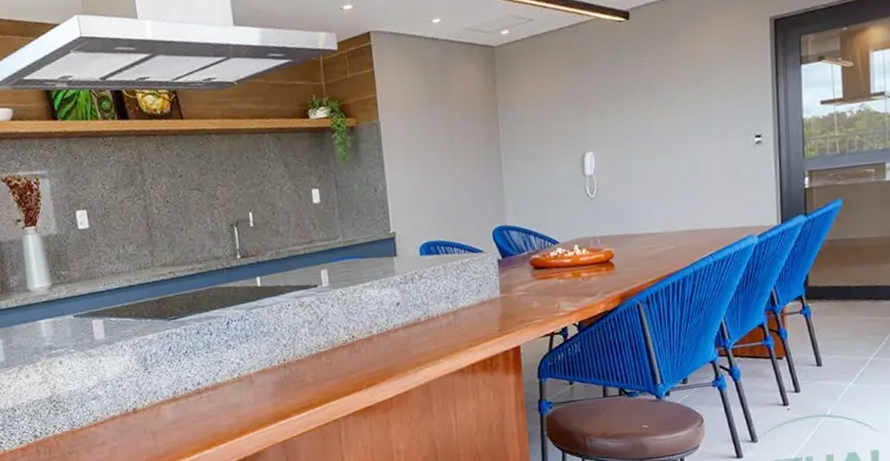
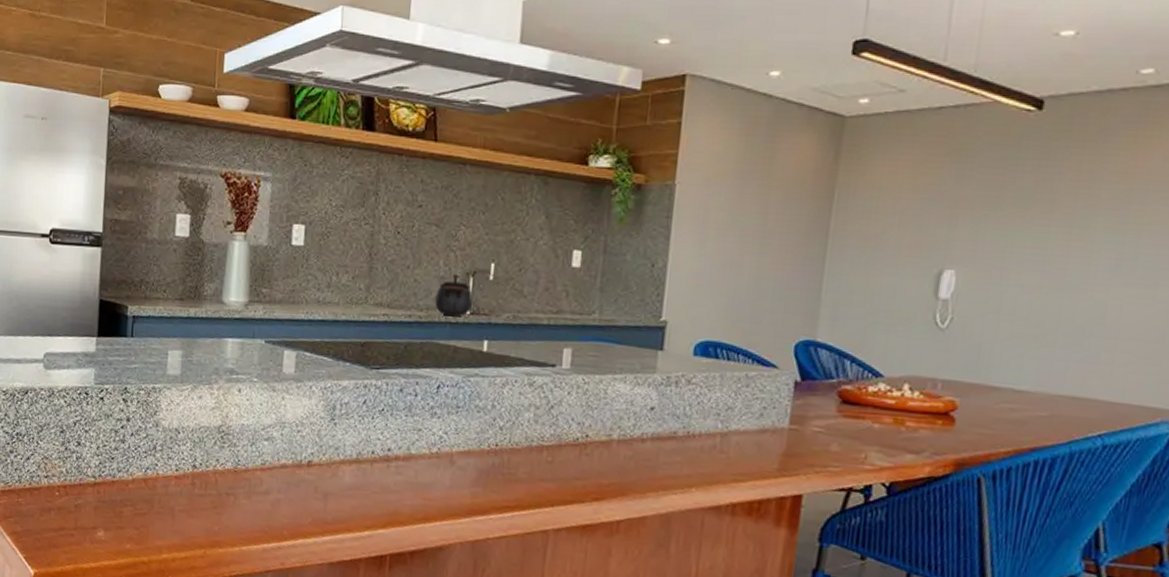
kettle: none [209,227,241,263] -> present [435,274,473,317]

